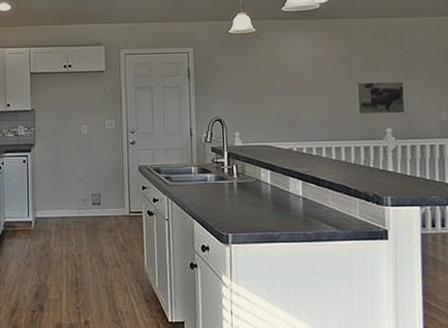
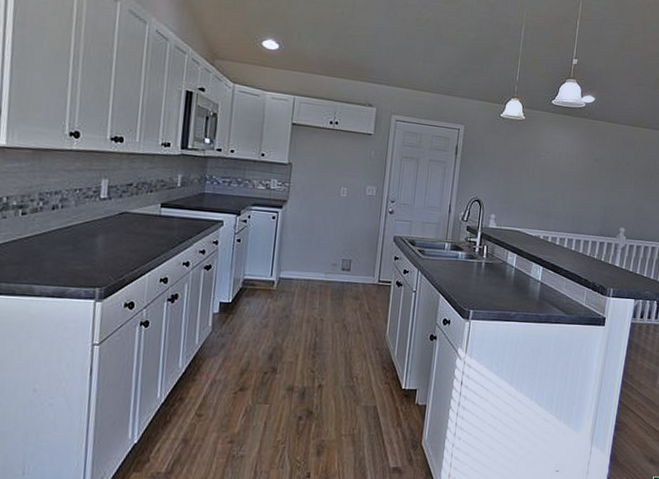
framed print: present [355,81,405,115] -> none [599,183,641,217]

